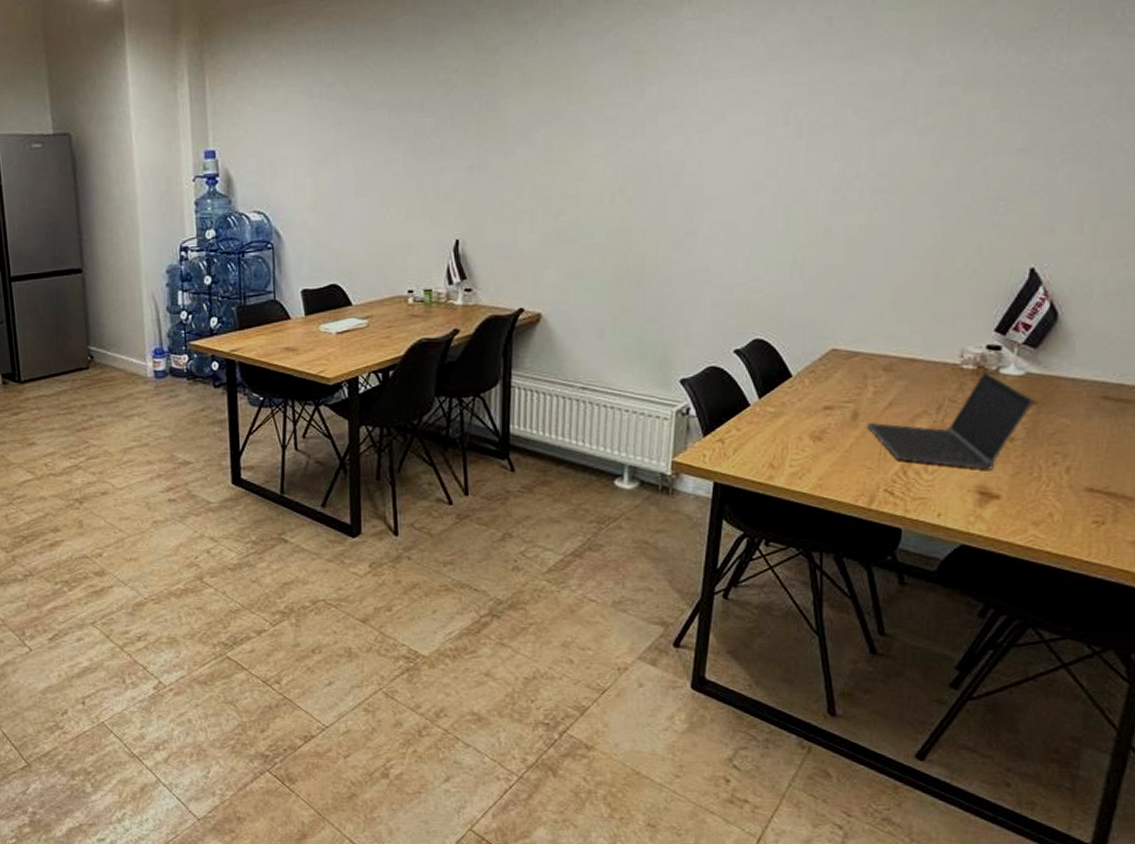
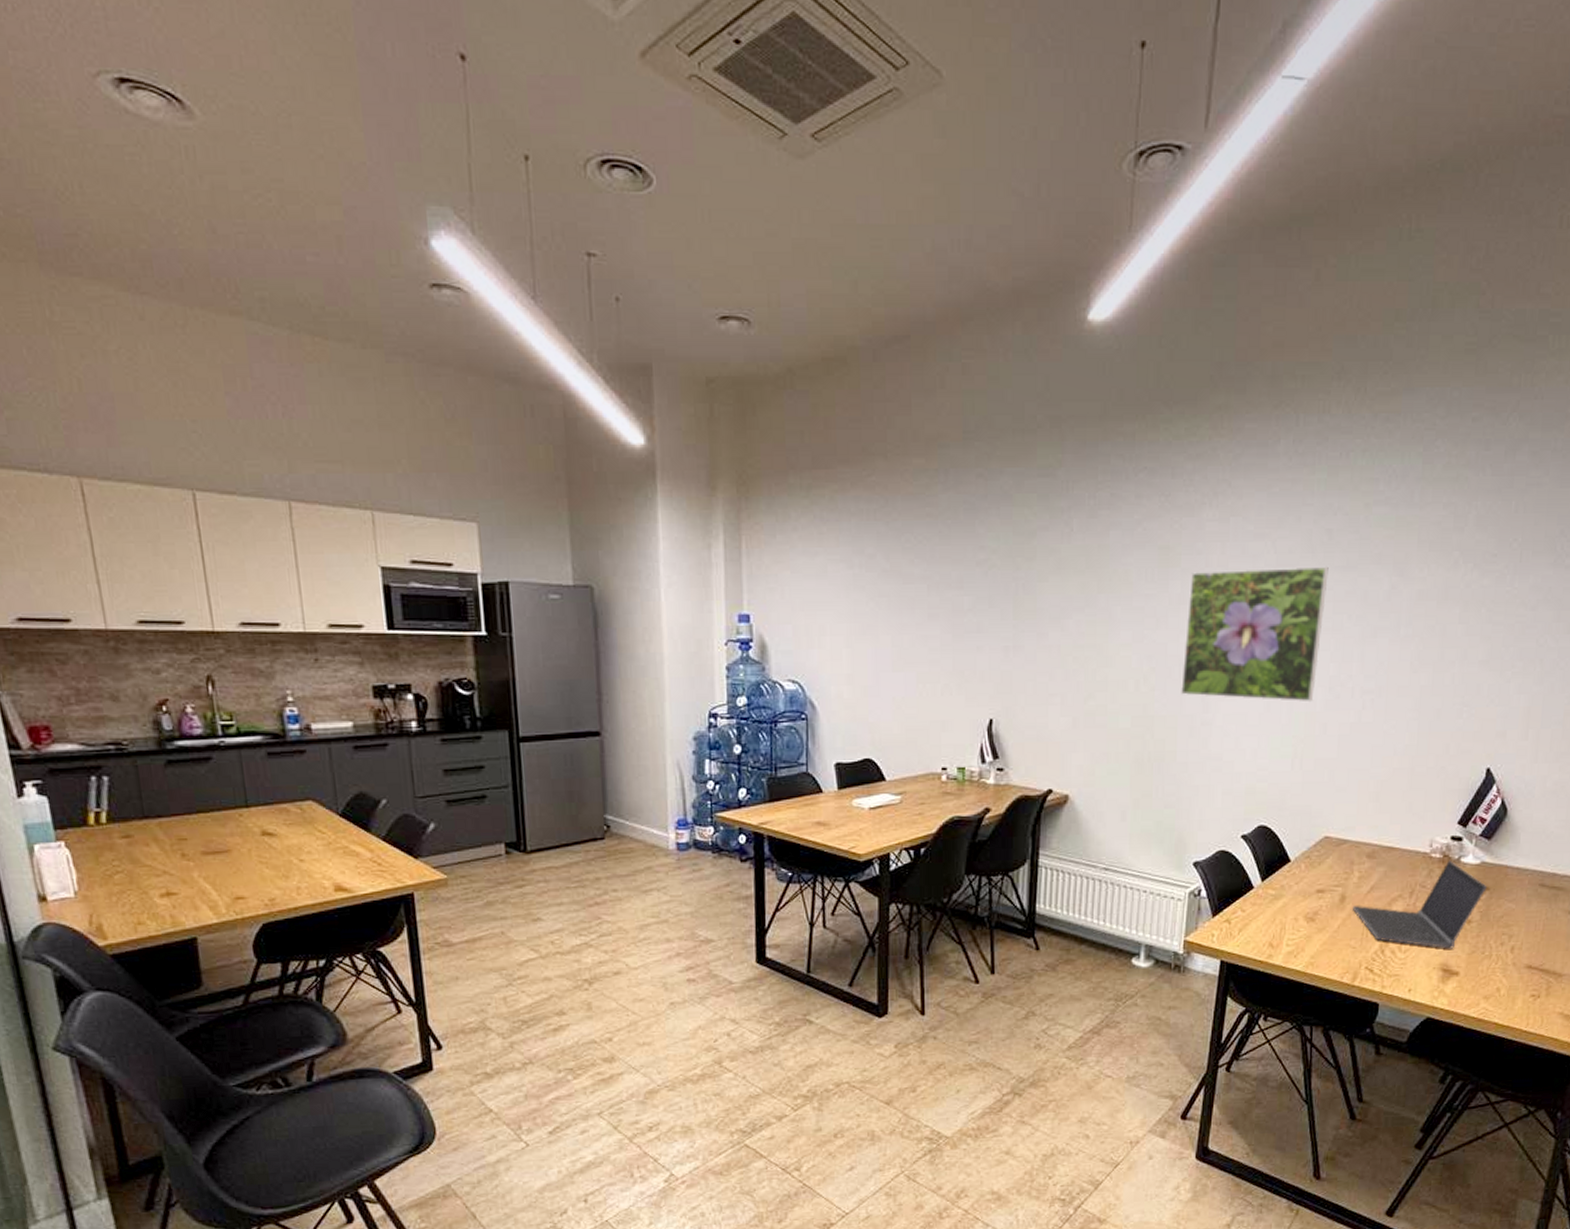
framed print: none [662,57,829,206] -> present [1181,566,1329,702]

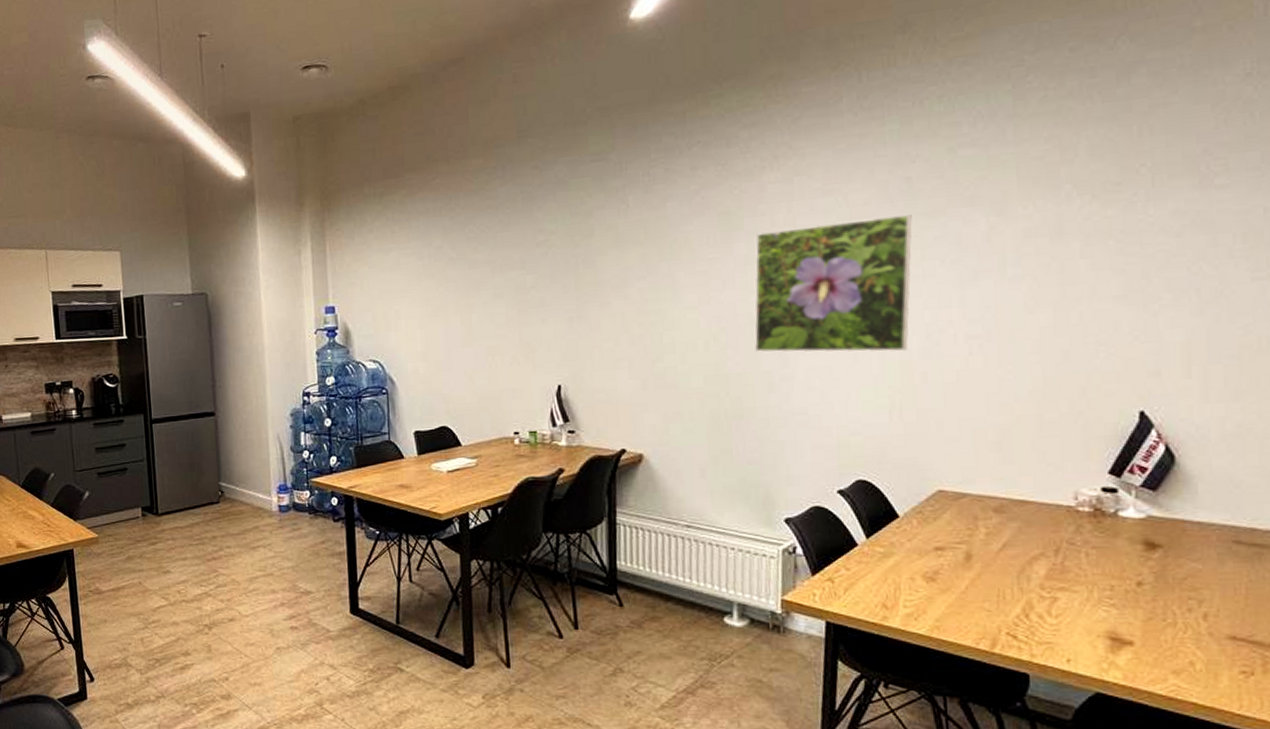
laptop computer: present [1353,860,1487,949] -> none [982,514,1159,615]

